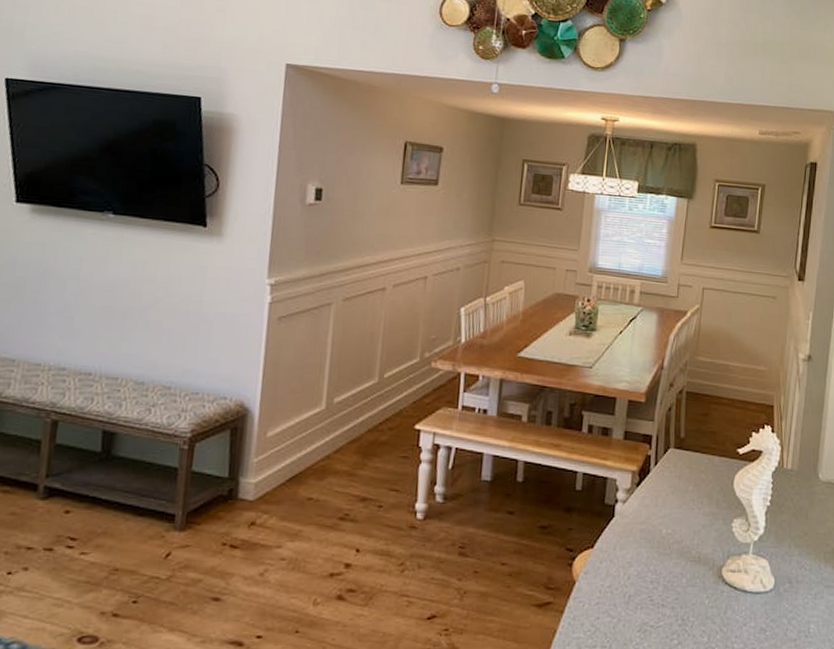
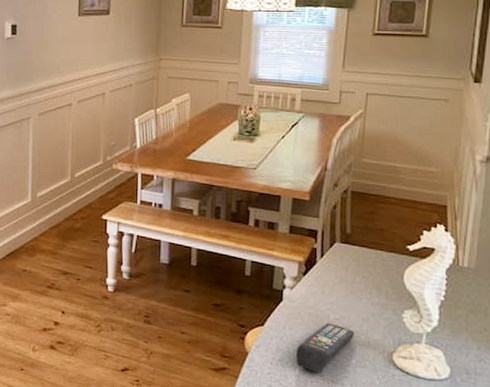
remote control: none [626,539,686,598] -> present [296,322,354,373]

